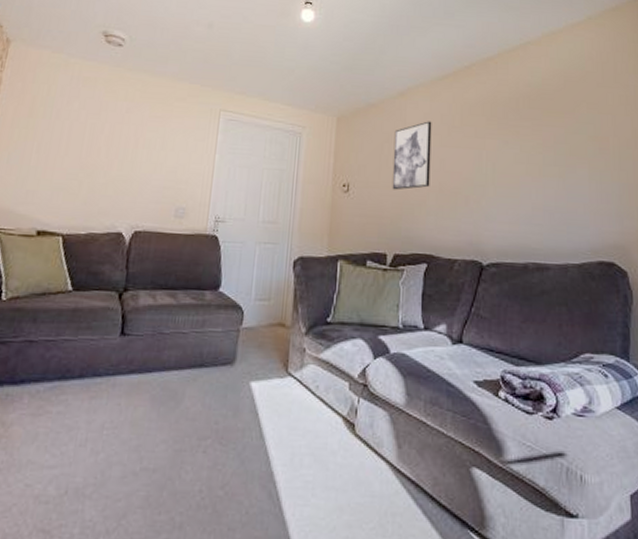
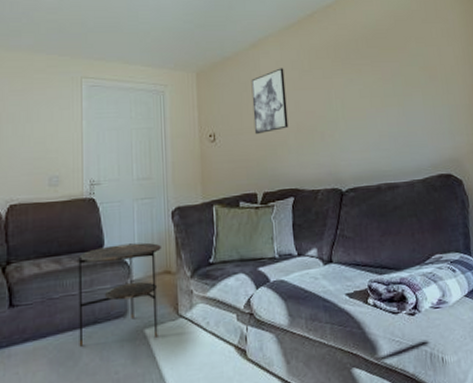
side table: none [183,287,278,393] -> present [78,242,161,347]

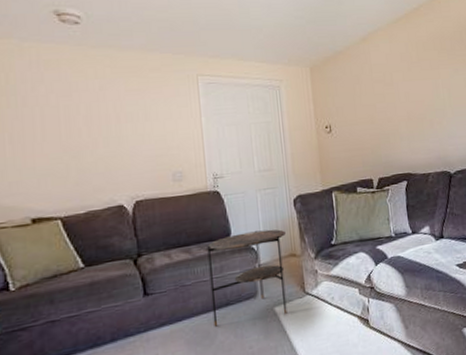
wall art: present [251,68,289,135] -> none [363,60,400,124]

